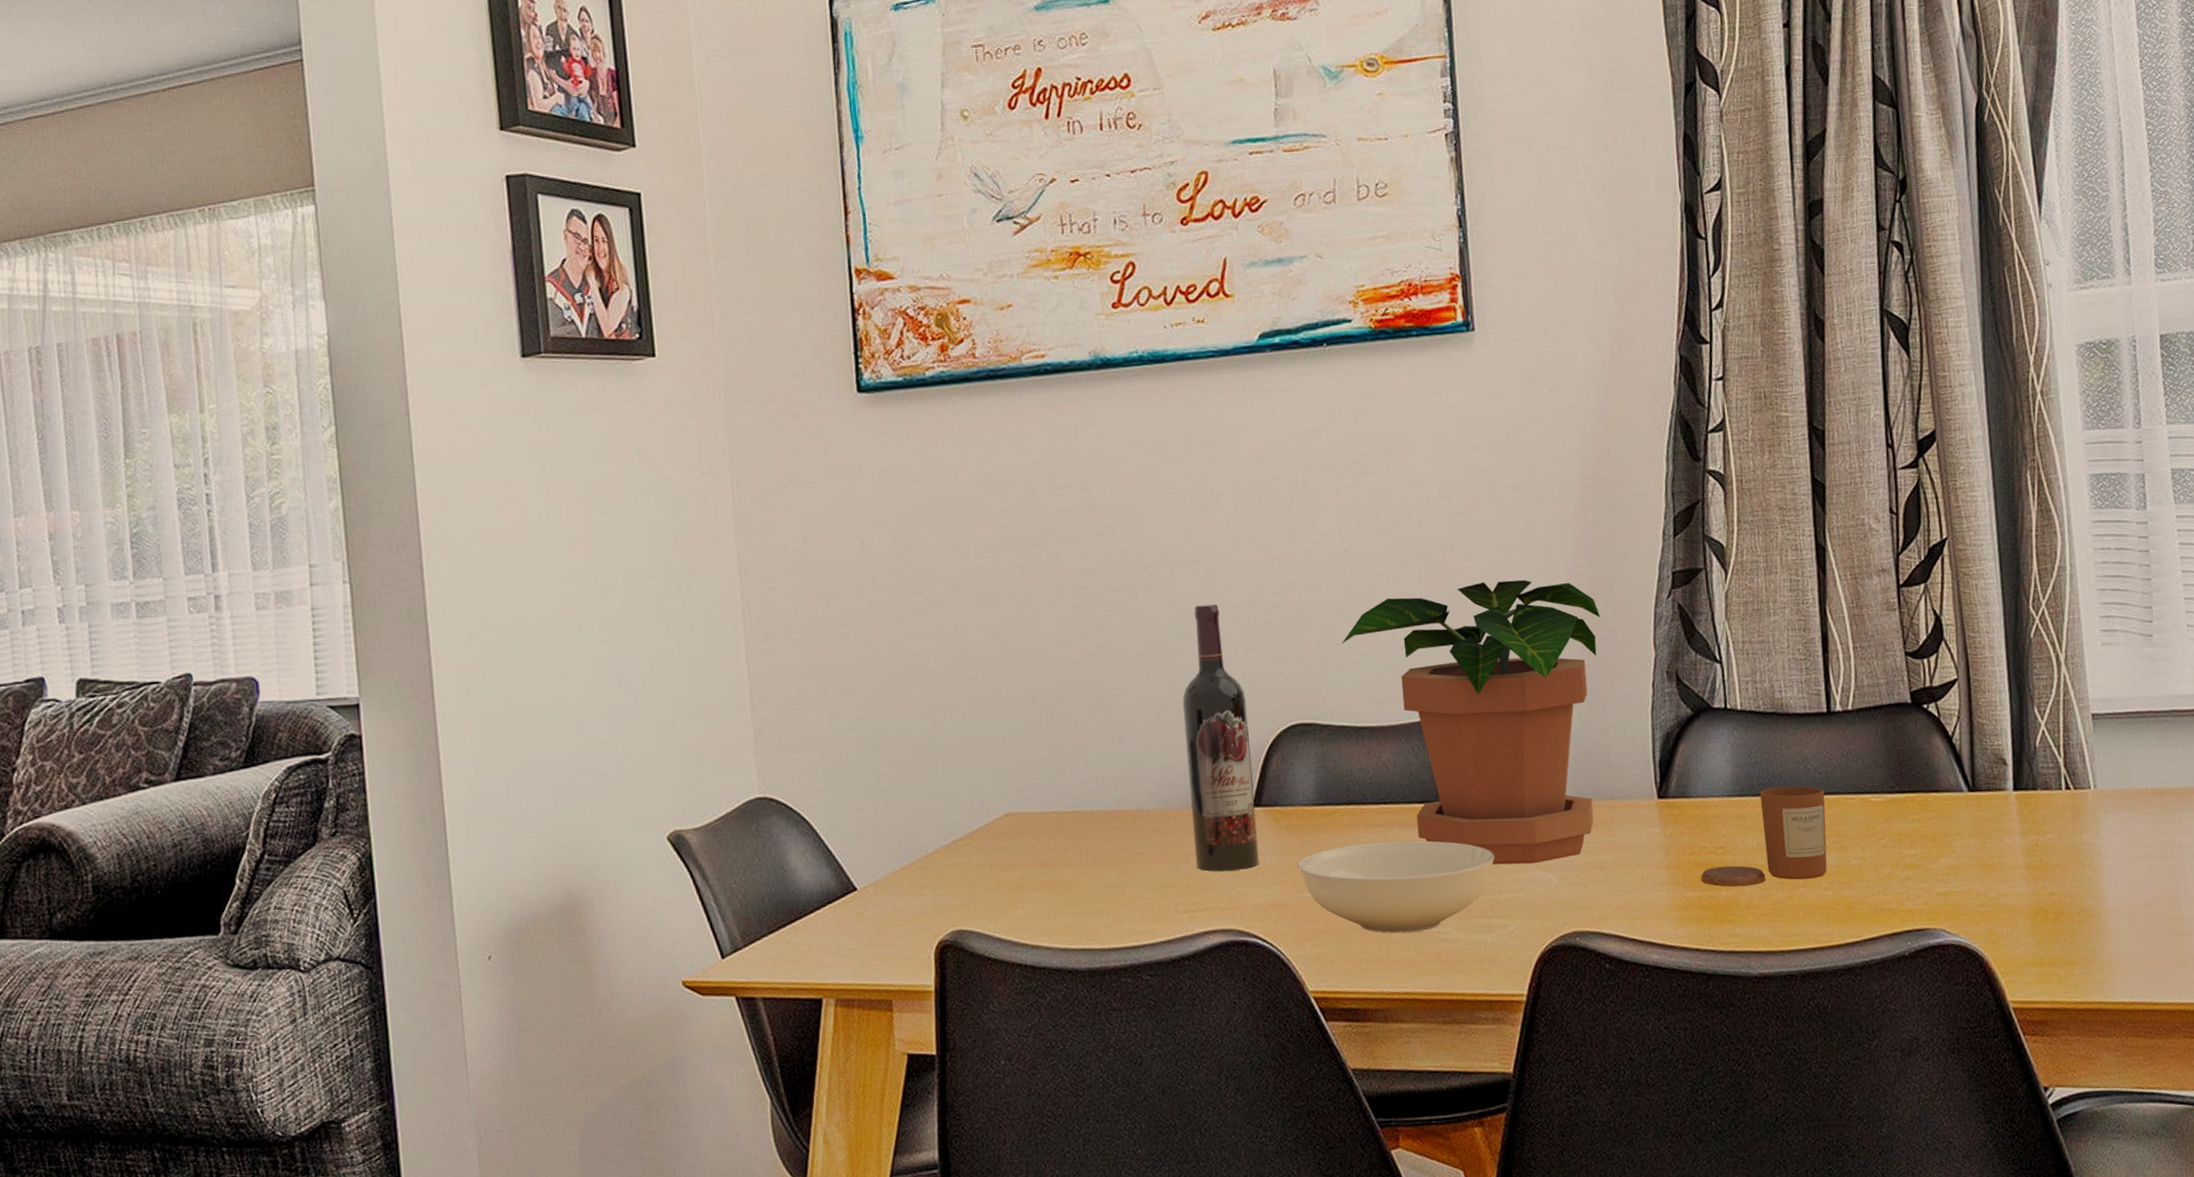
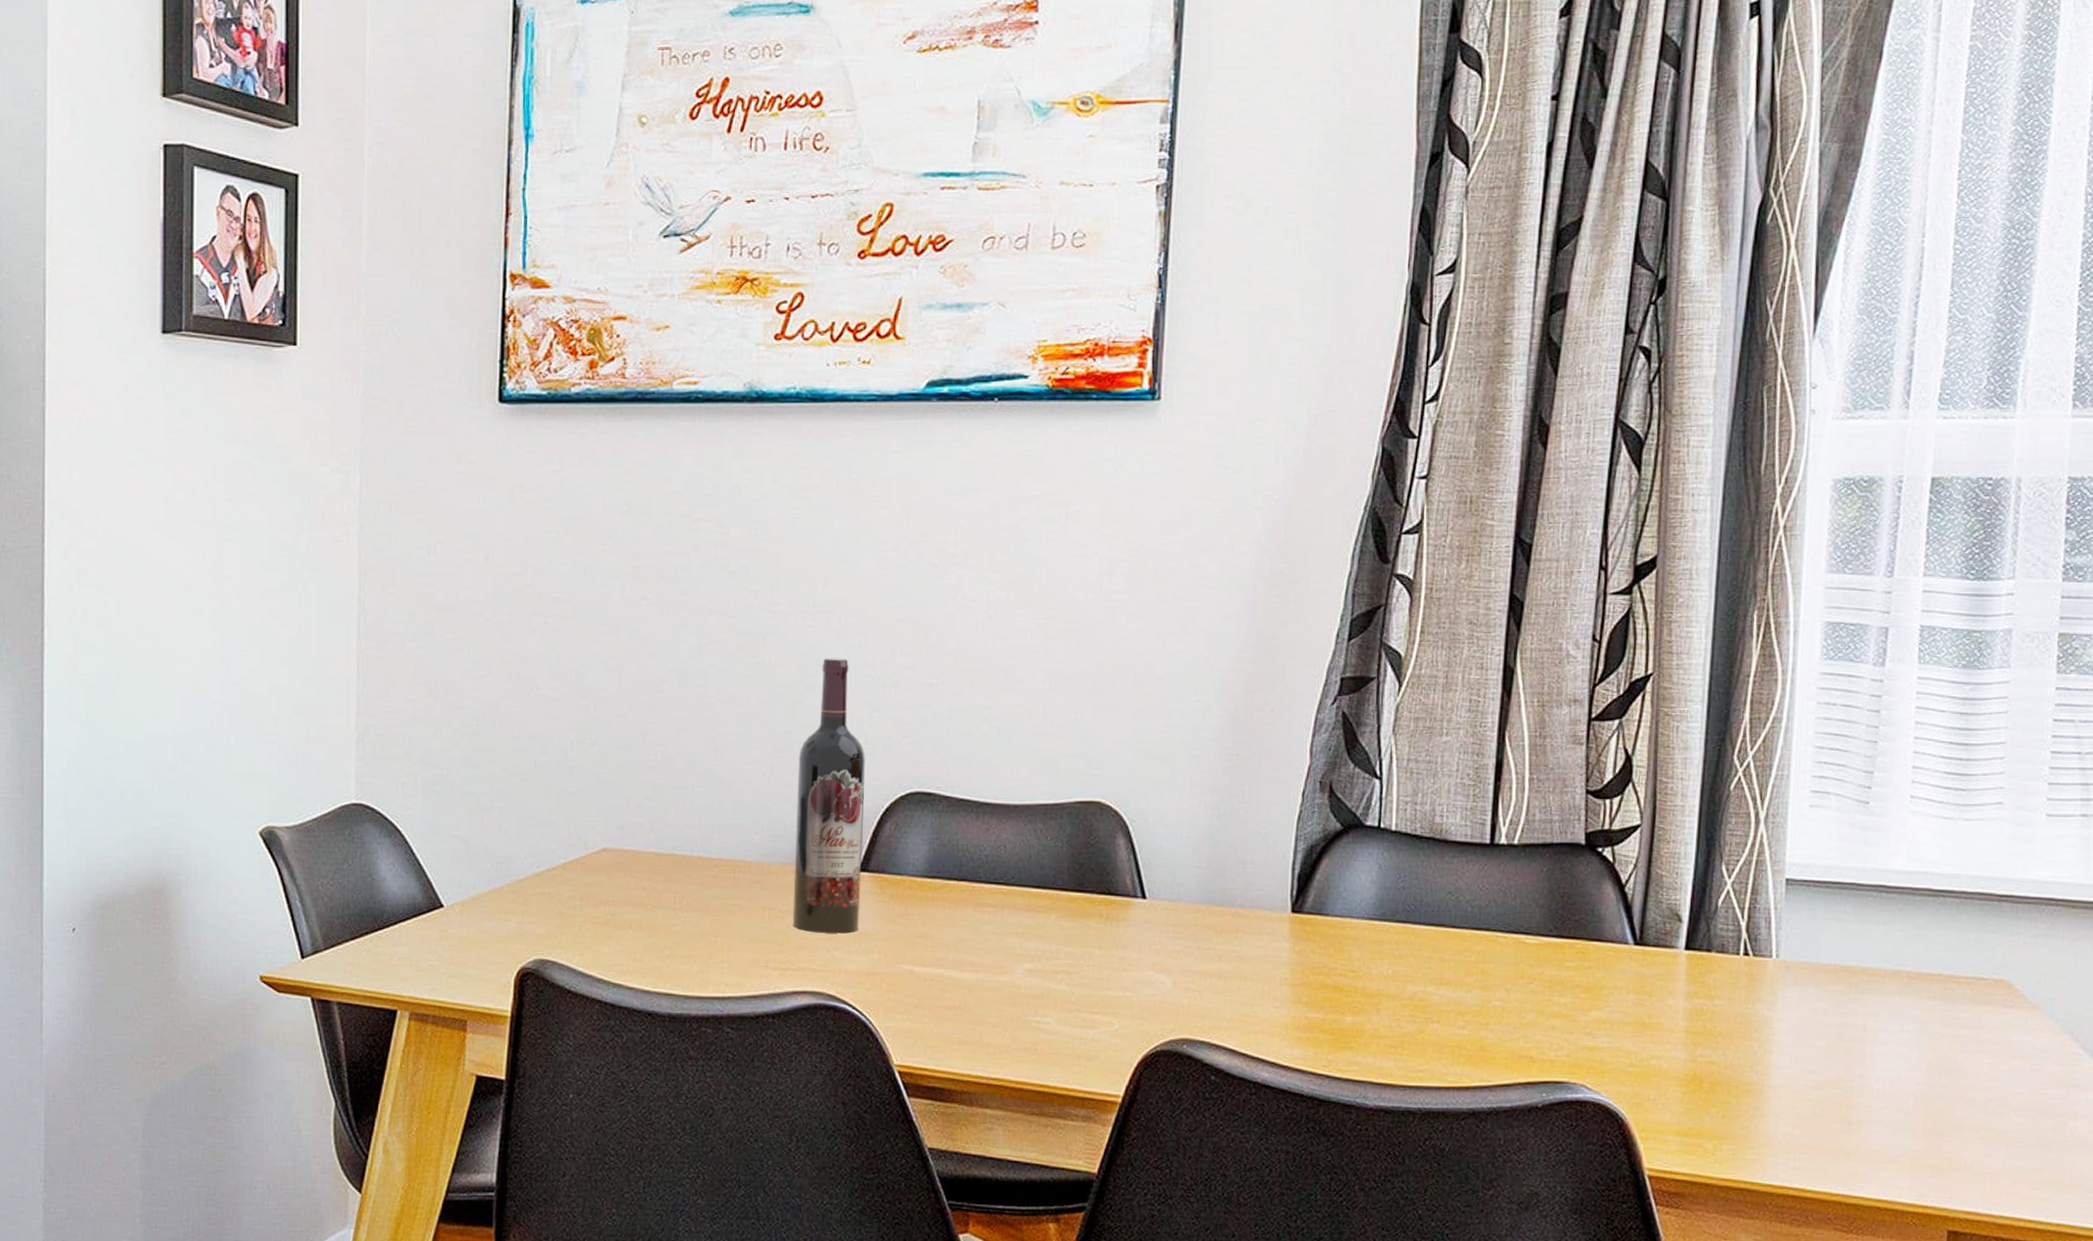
bowl: present [1298,840,1495,934] -> none [899,922,1108,1018]
potted plant: present [1342,579,1600,865] -> none [974,666,1256,964]
candle: present [1700,786,1827,887] -> none [1326,915,1474,1015]

